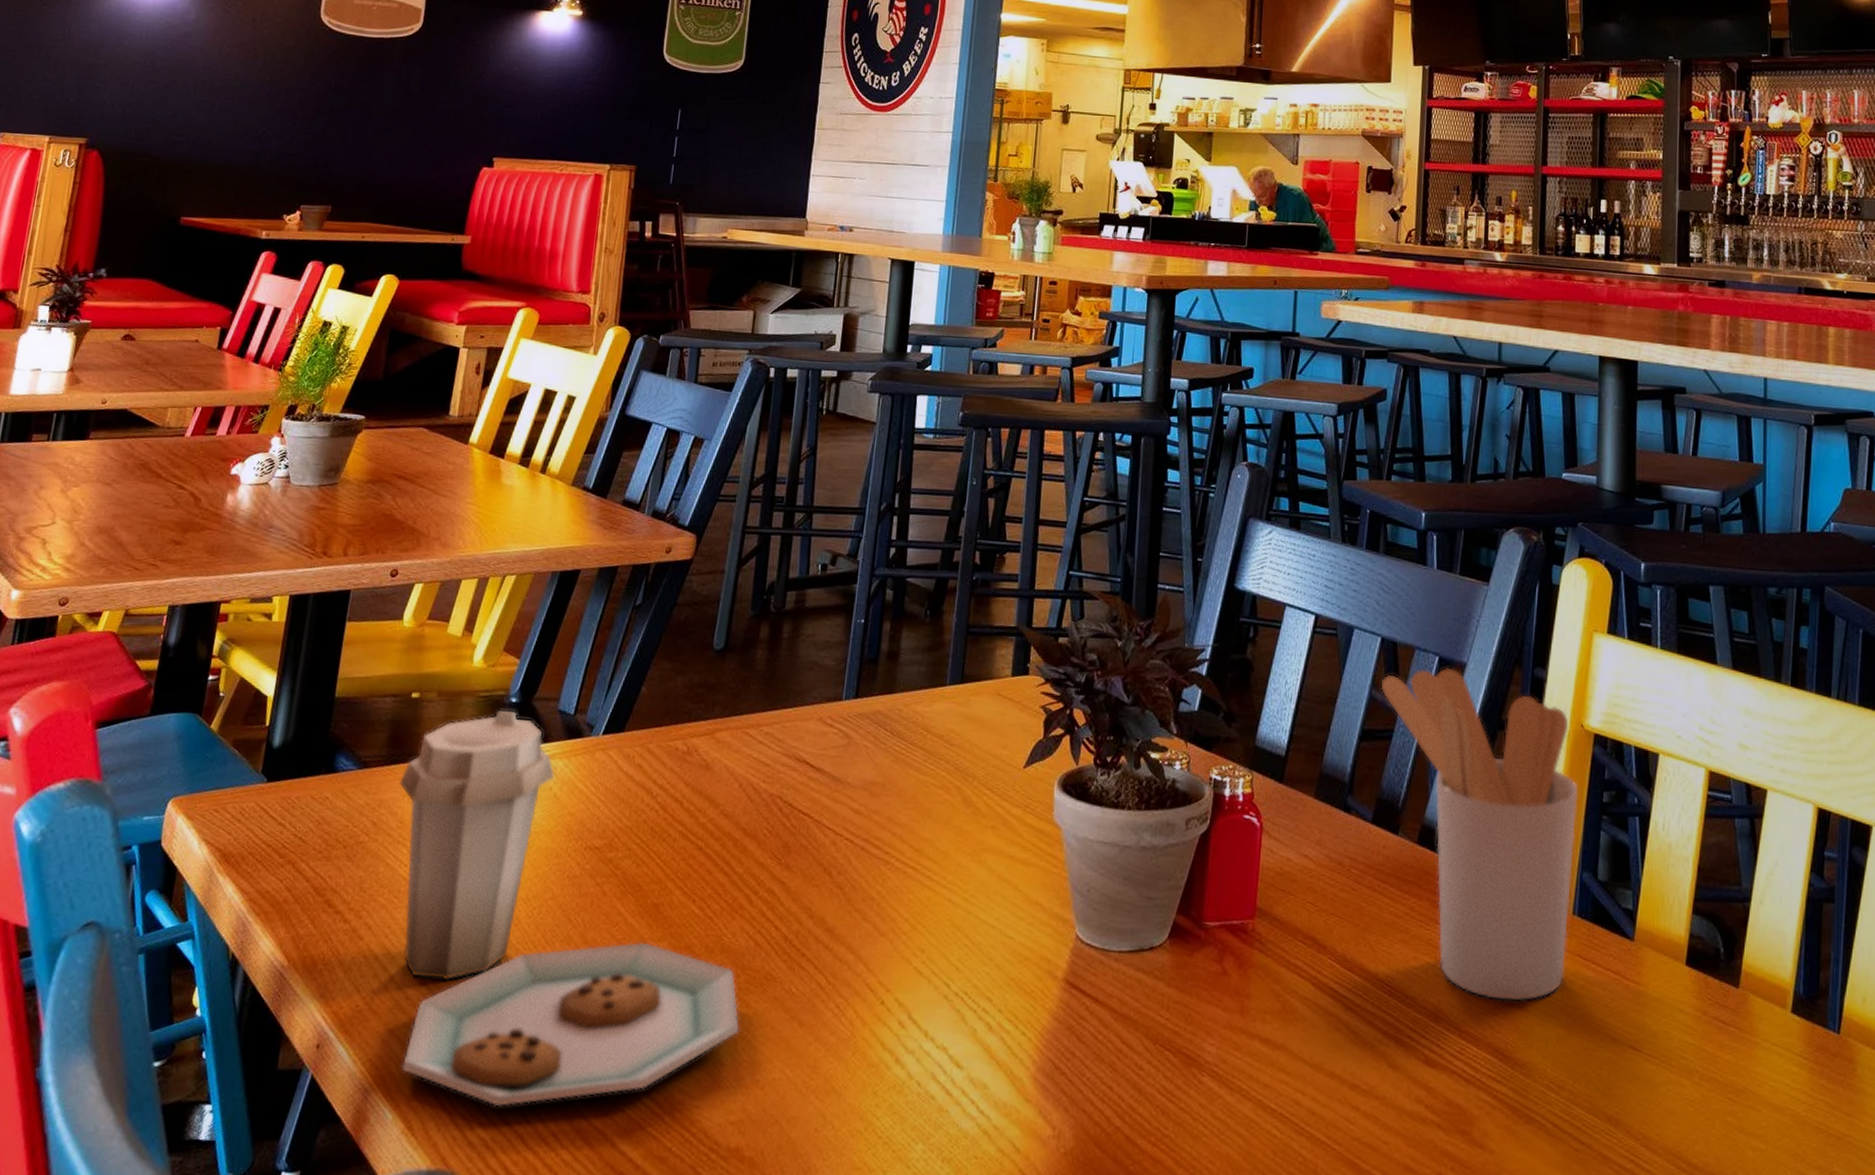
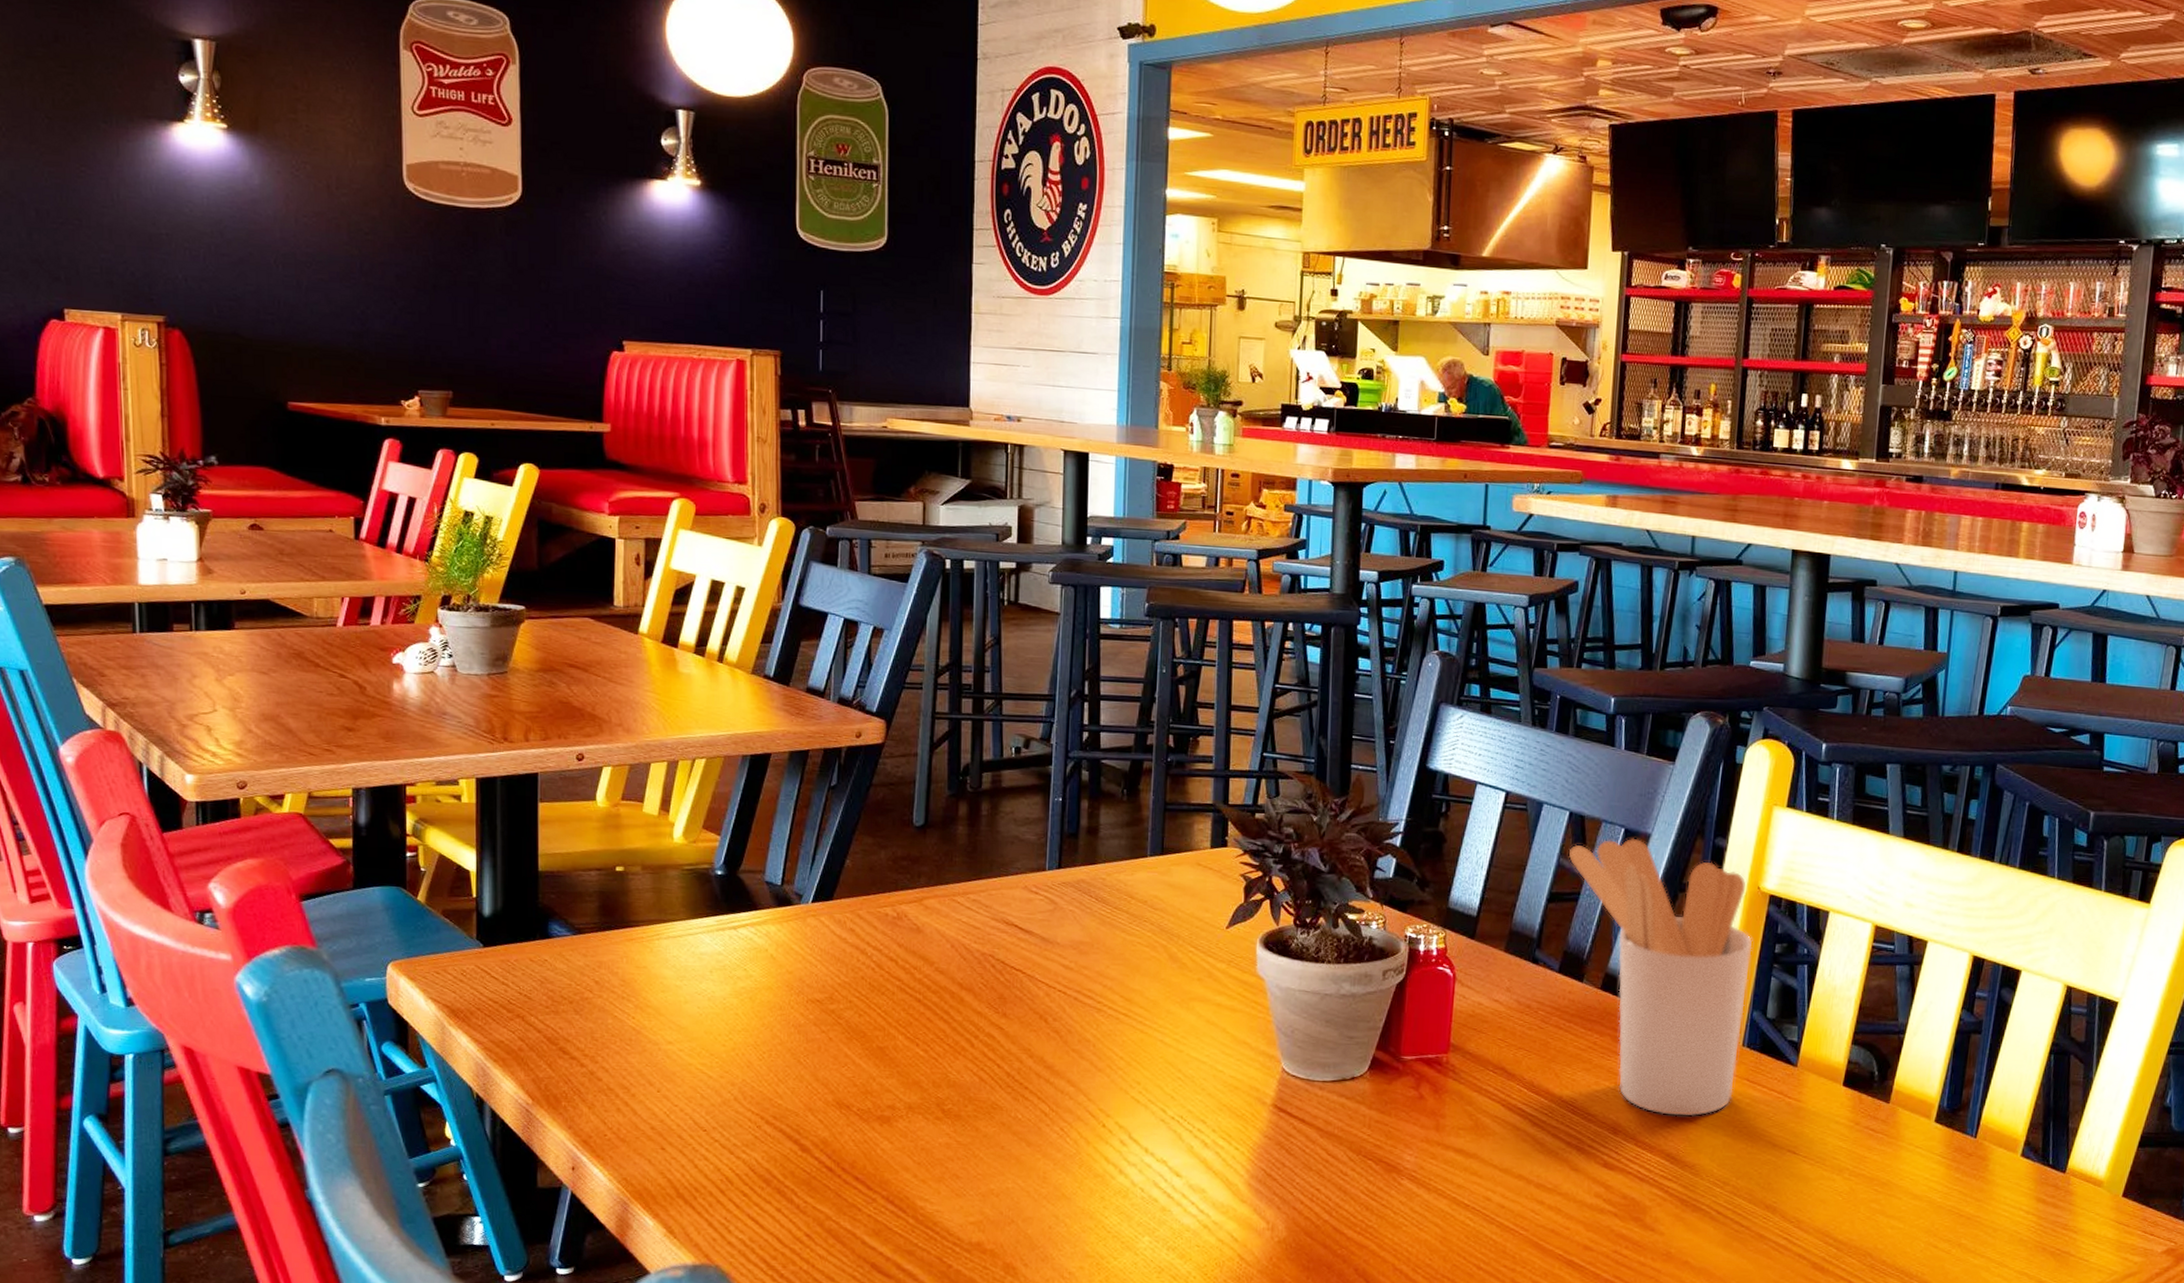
plate: present [398,711,740,1108] -> none [615,882,972,1215]

